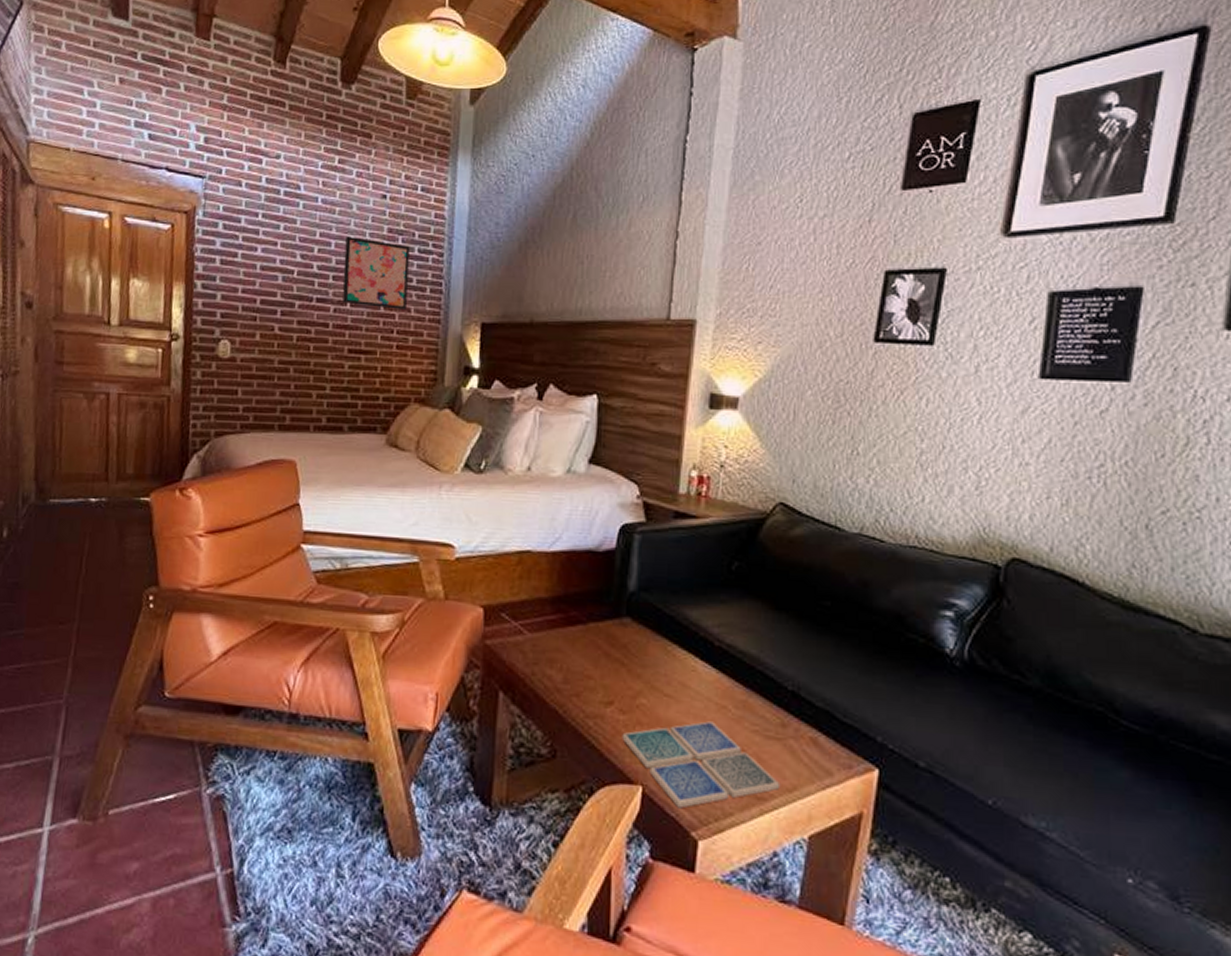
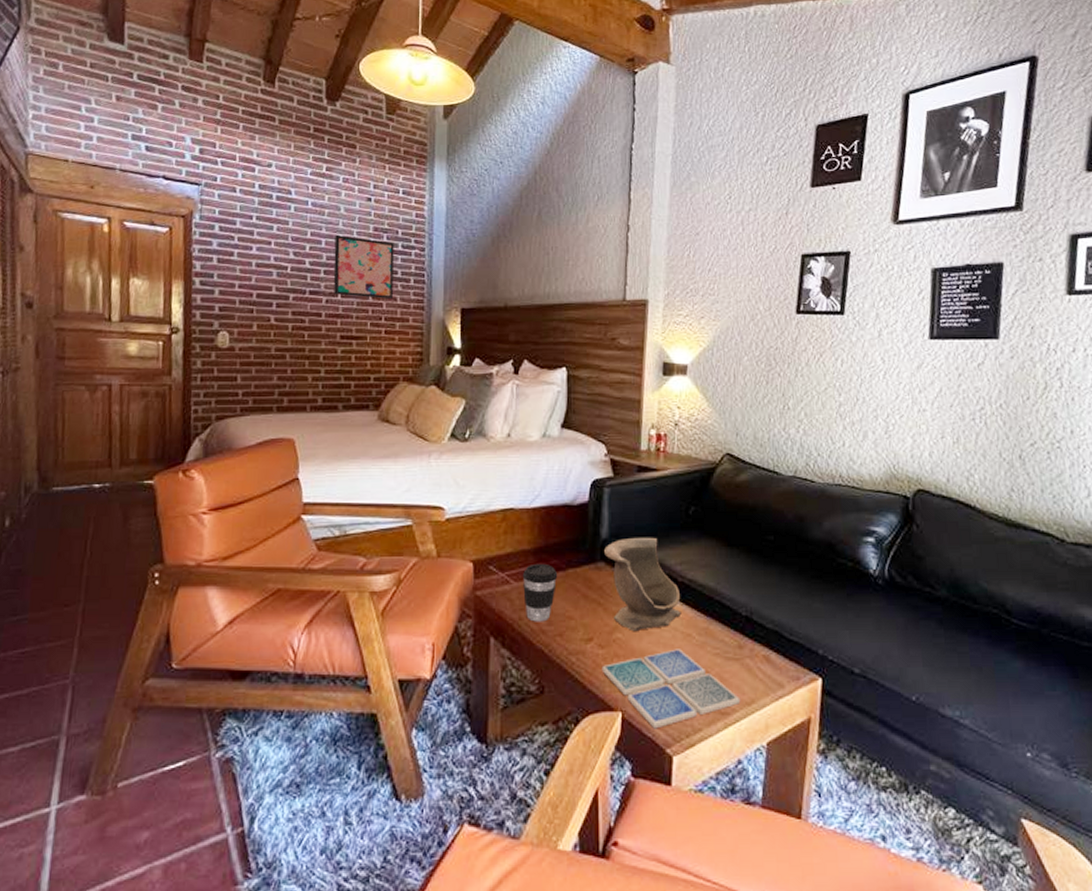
coffee cup: none [537,614,578,679] -> present [522,563,558,622]
decorative bowl: none [631,592,717,699] -> present [604,537,682,632]

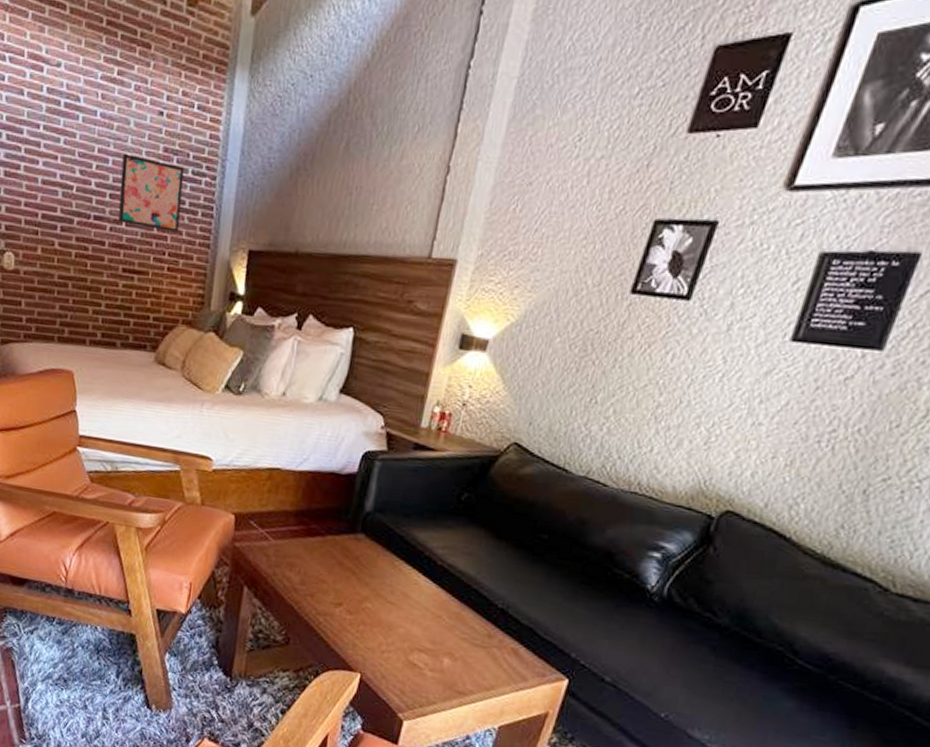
coffee cup: present [522,563,558,622] -> none [280,525,317,581]
drink coaster: present [601,649,741,729] -> none [347,627,480,695]
decorative bowl: present [604,537,682,632] -> none [366,514,438,606]

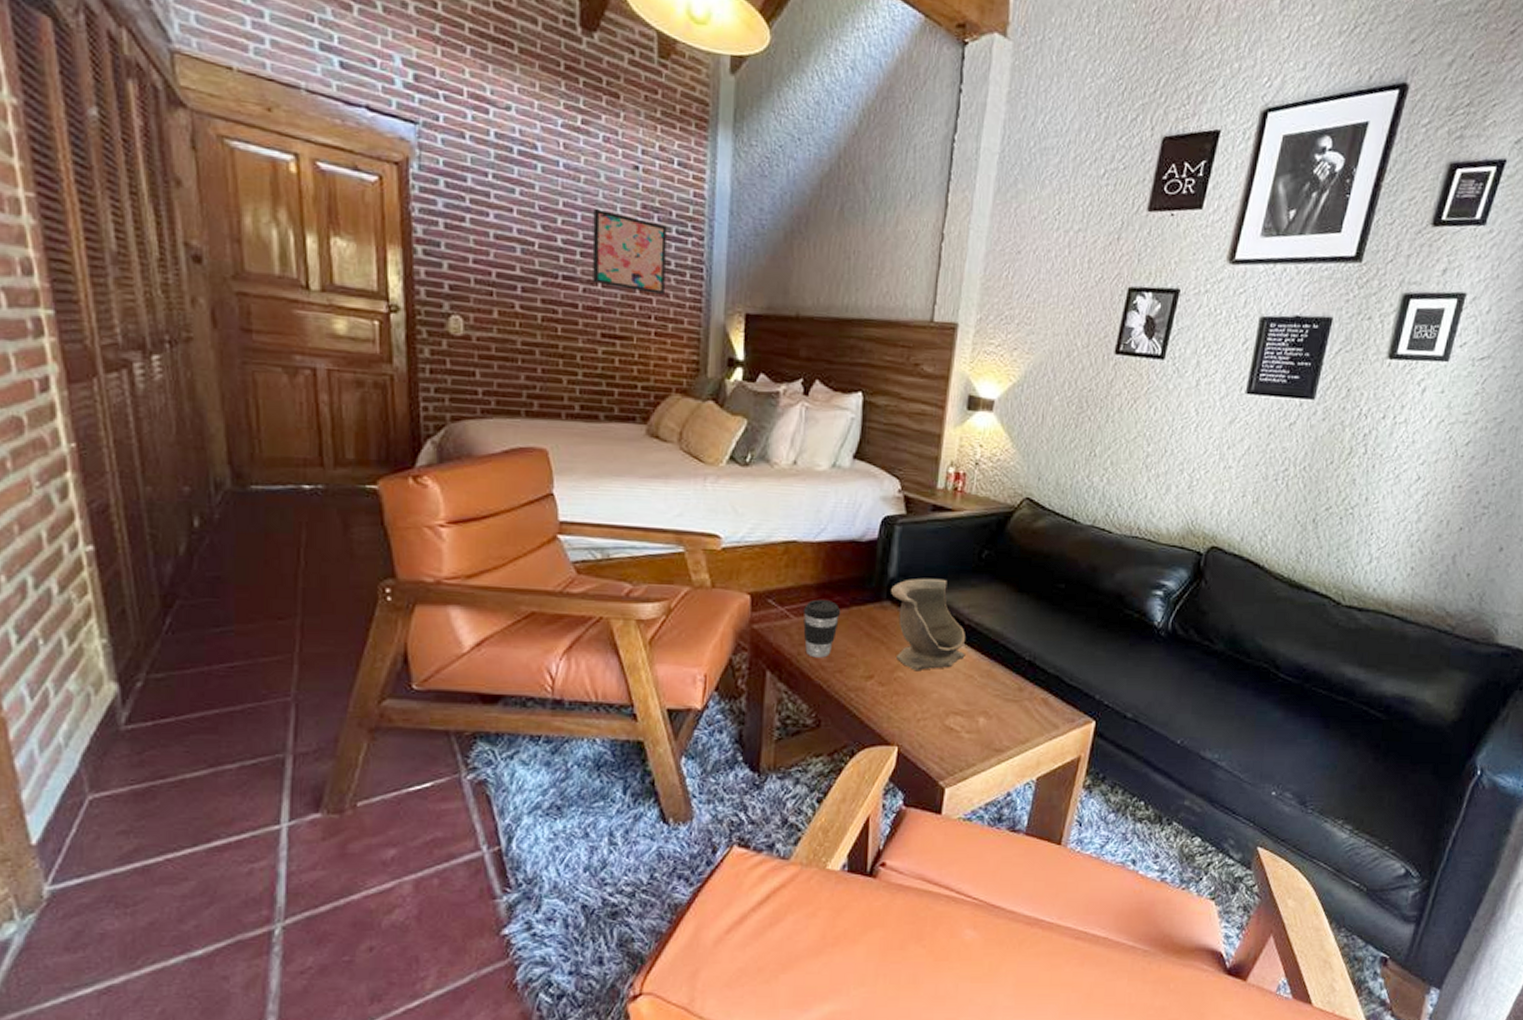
coffee cup: none [280,525,317,581] -> present [803,599,841,658]
decorative bowl: none [366,514,438,606] -> present [891,578,967,672]

